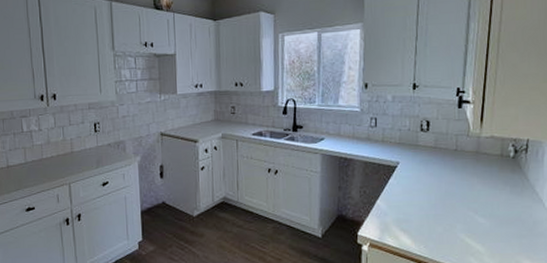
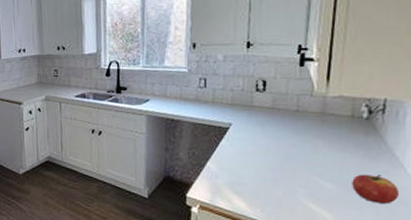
apple: none [501,209,540,237] -> present [352,174,400,204]

